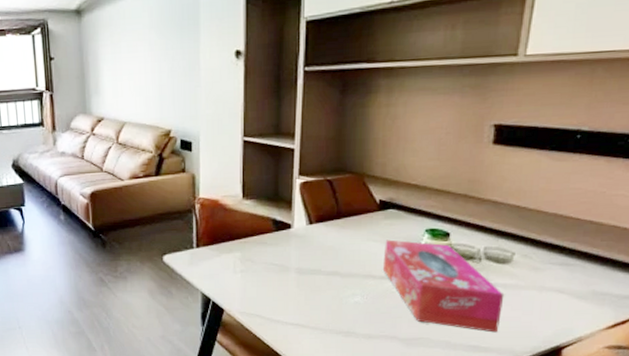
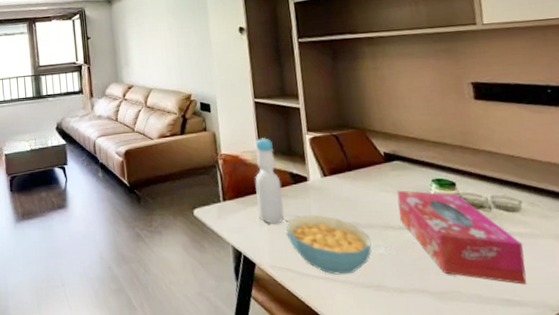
bottle: none [232,181,262,272] -> present [254,138,284,224]
cereal bowl: none [260,263,348,321] -> present [286,214,372,275]

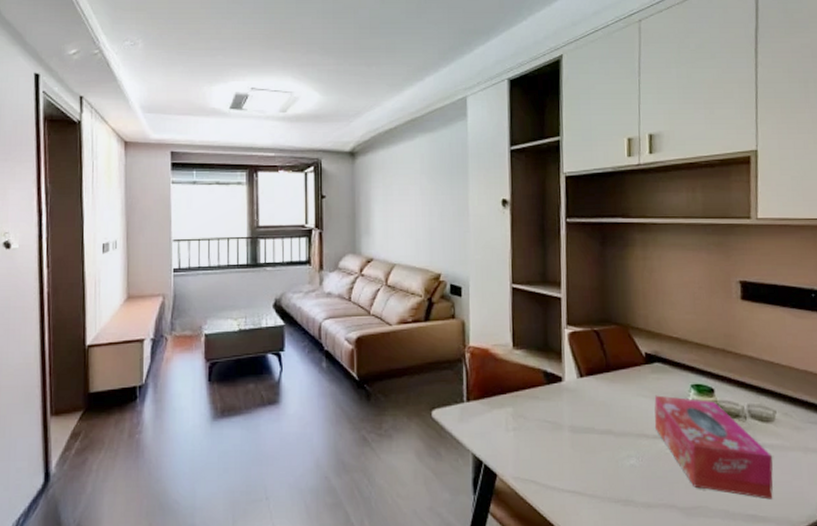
bottle: present [254,138,284,224] -> none [504,330,534,429]
cereal bowl: present [286,214,372,275] -> none [534,420,623,488]

